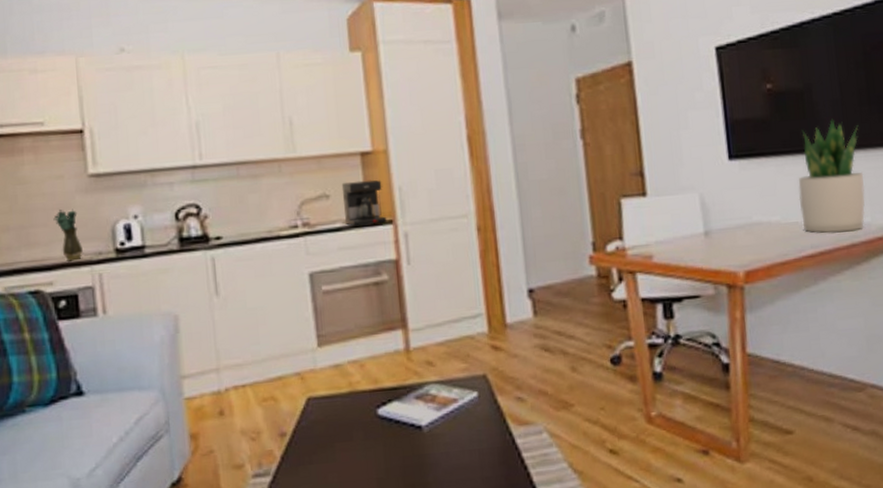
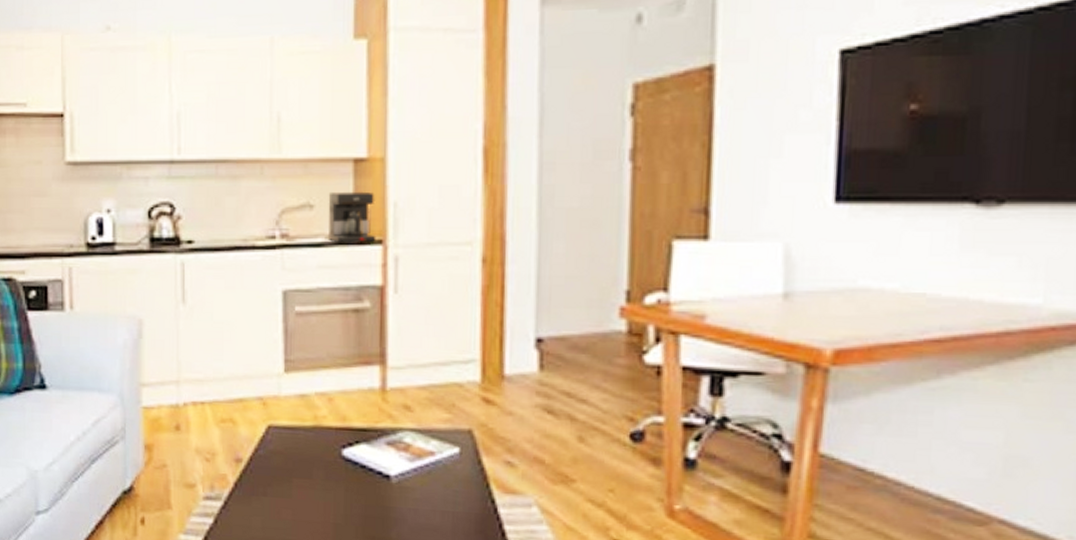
vase: present [53,209,83,262] -> none [29,197,55,253]
planter: present [798,119,865,234] -> none [932,157,1048,314]

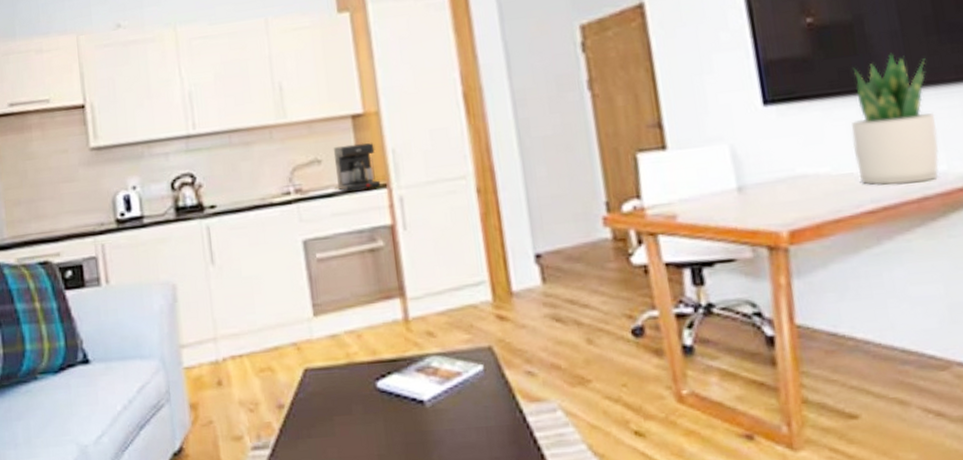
planter: none [932,157,1048,314] -> present [851,53,939,186]

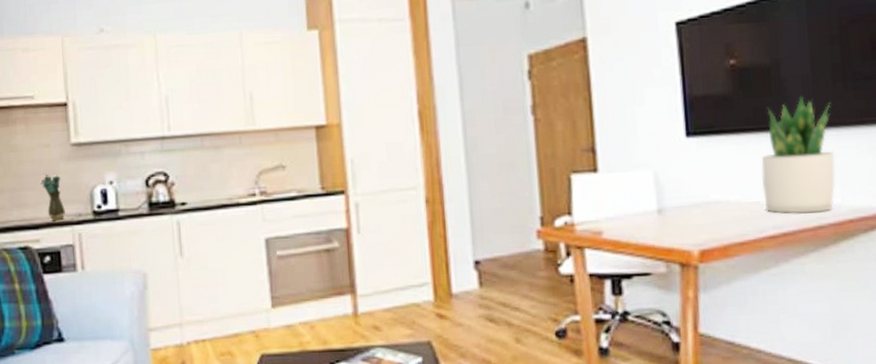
vase: none [59,181,86,234] -> present [40,174,65,222]
coffee maker: present [333,142,380,192] -> none [297,152,338,196]

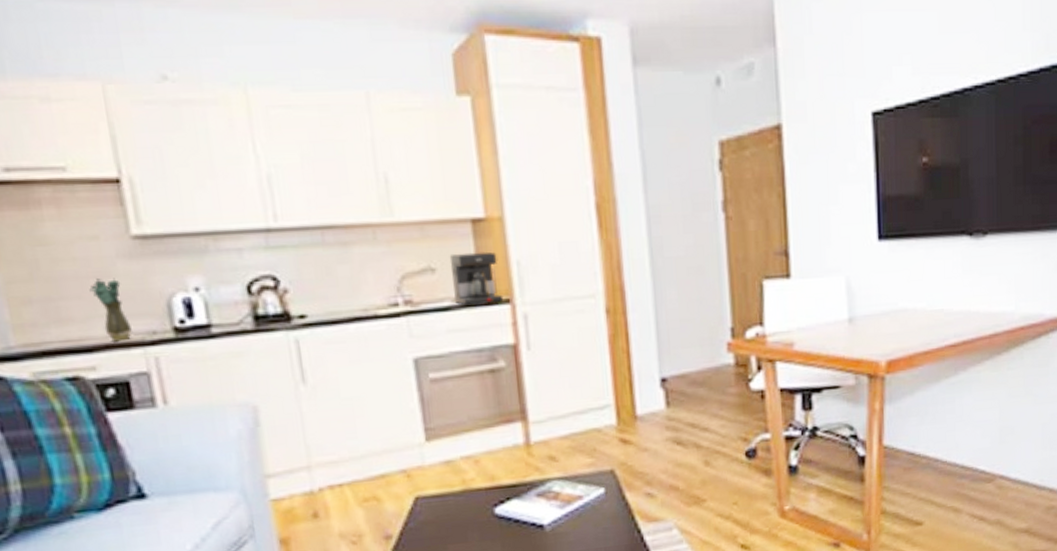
coffee maker: none [297,152,338,196] -> present [449,251,502,306]
planter: present [761,95,836,214] -> none [946,199,1012,322]

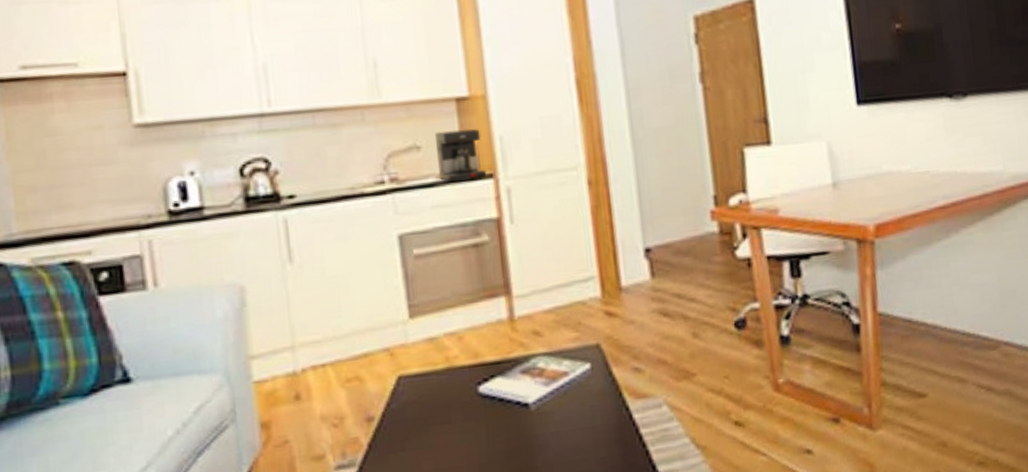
vase: present [89,278,132,343] -> none [91,164,128,227]

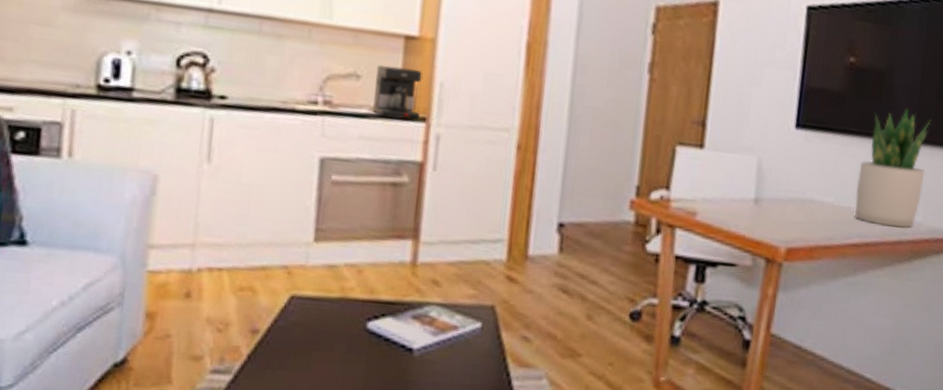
planter: none [929,61,997,183] -> present [855,108,931,228]

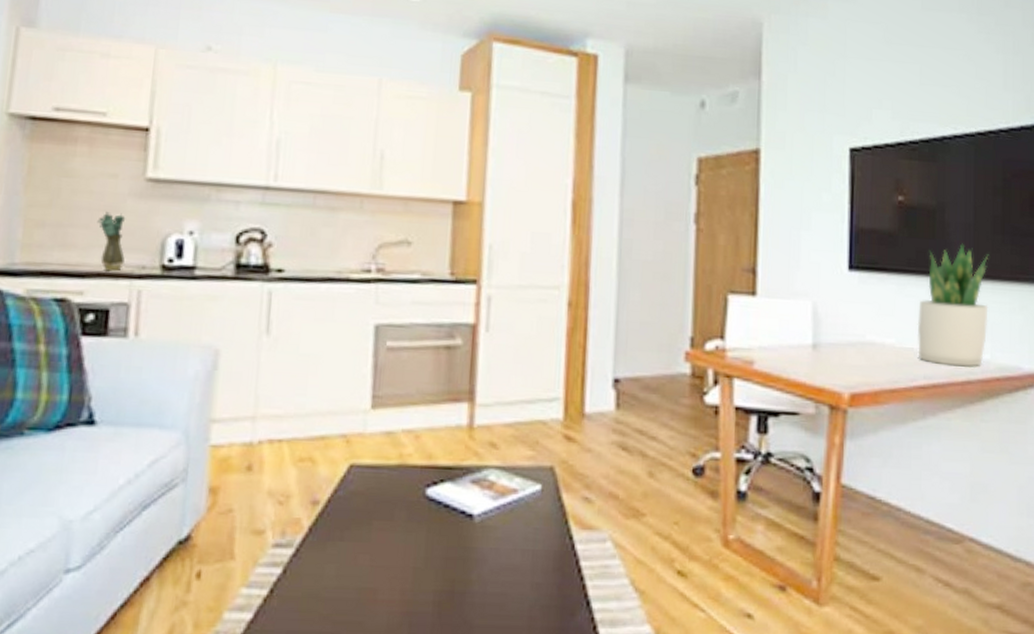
vase: none [27,25,59,90] -> present [97,212,126,273]
coffee maker: present [372,64,422,119] -> none [423,230,471,282]

